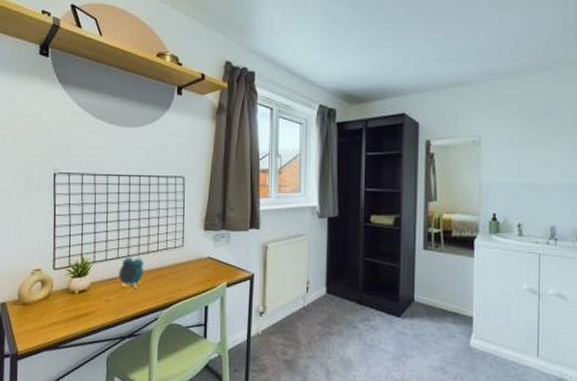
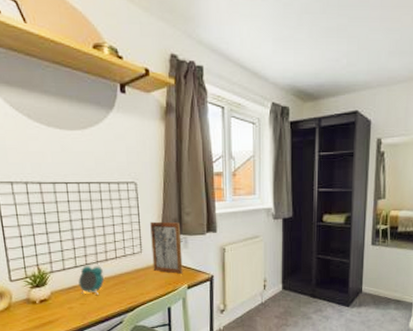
picture frame: none [193,215,224,272] -> present [150,221,183,275]

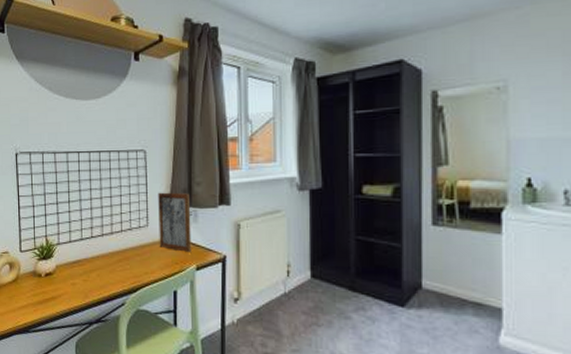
alarm clock: present [78,262,104,295] -> none [83,235,108,271]

